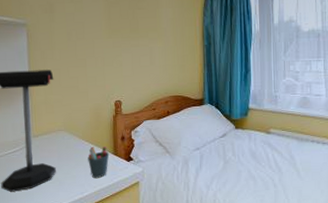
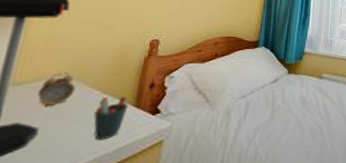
alarm clock: none [49,128,71,152] -> present [37,72,76,106]

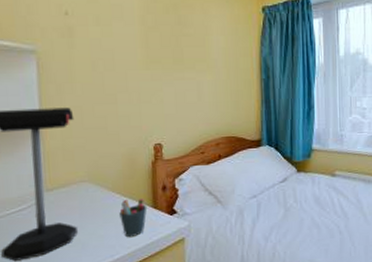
alarm clock: present [37,72,76,106] -> none [68,178,98,208]

